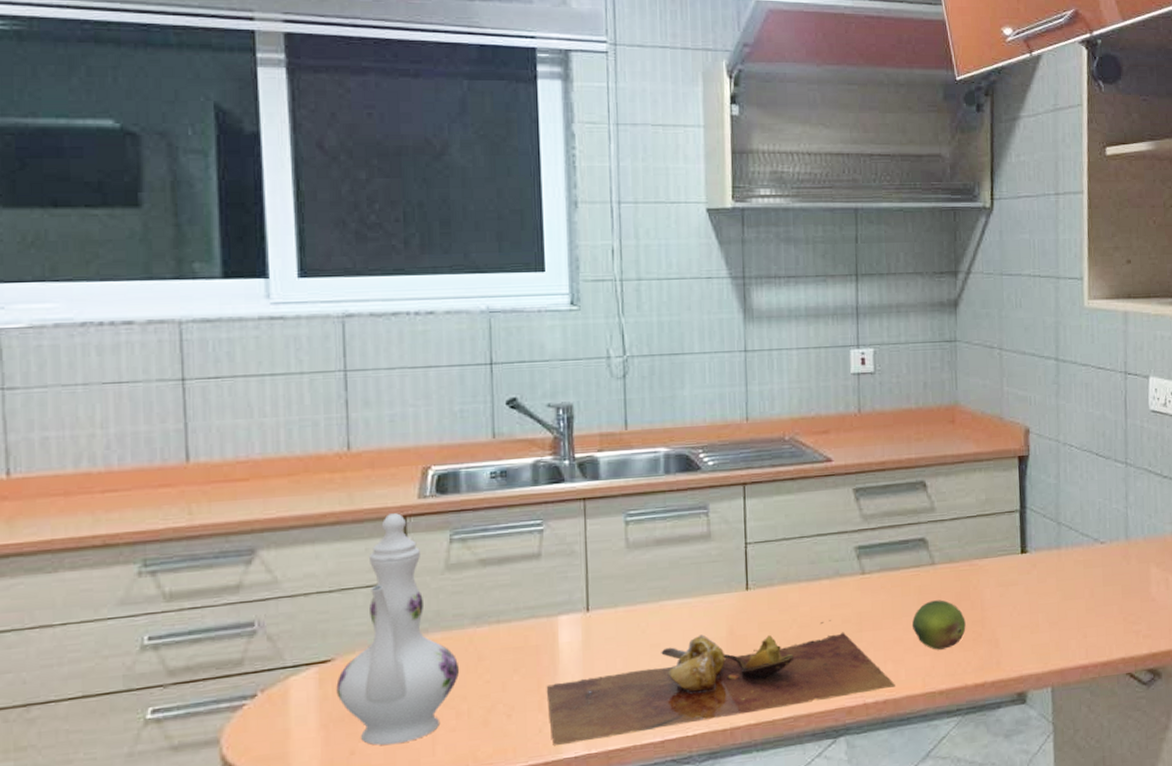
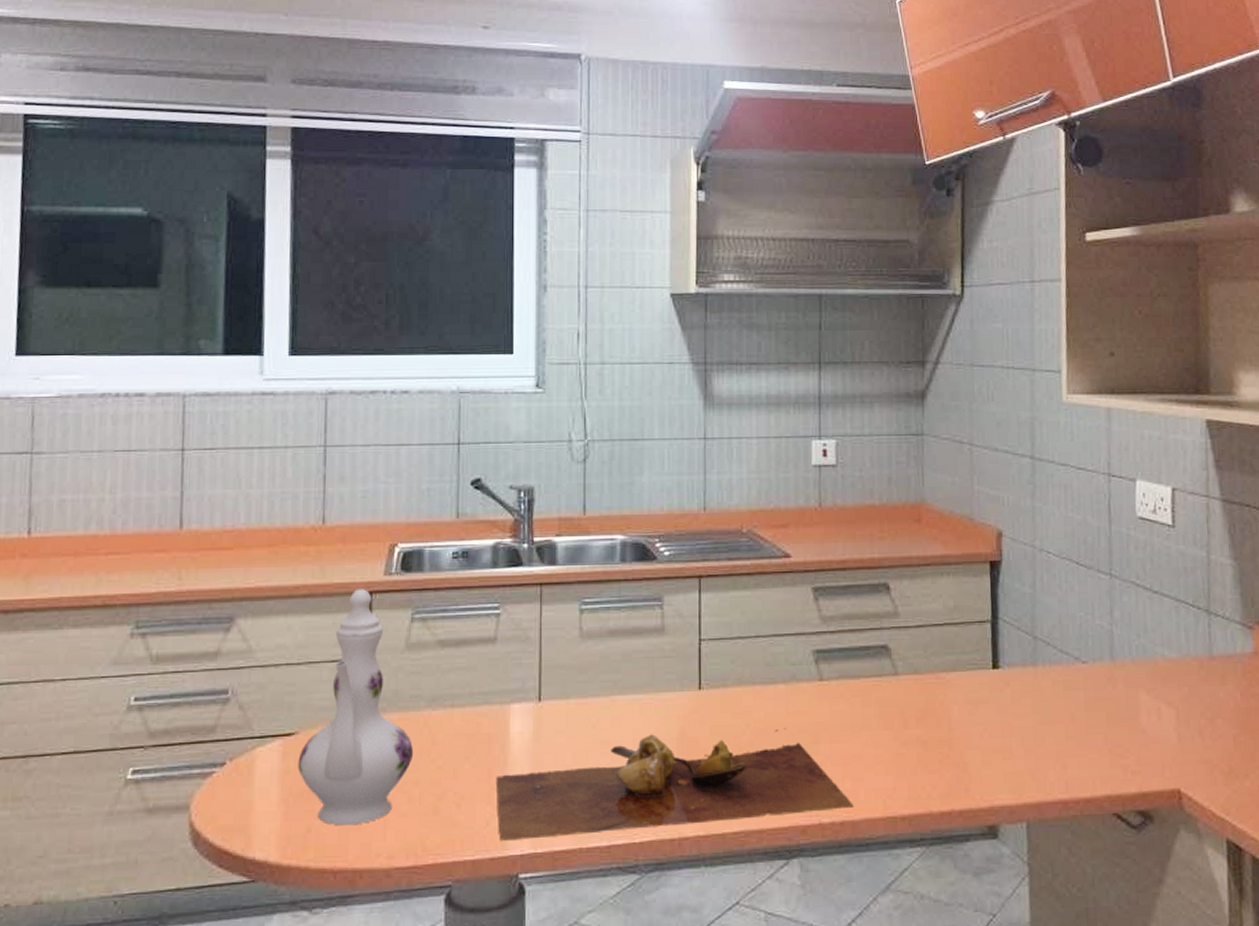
fruit: present [911,600,966,650] -> none [872,714,931,770]

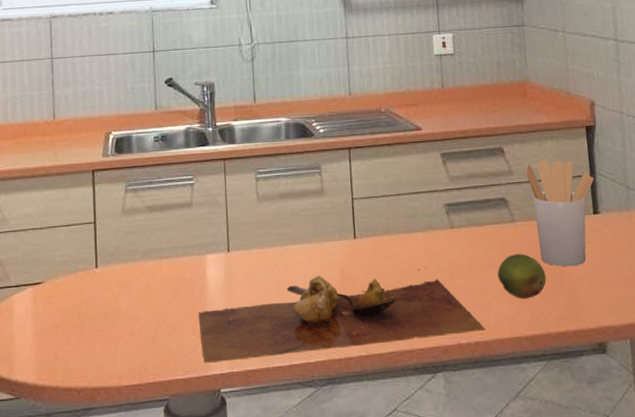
ewer: present [298,589,414,826] -> none [46,168,134,354]
fruit: none [872,714,931,770] -> present [497,253,547,299]
utensil holder: none [914,600,996,732] -> present [525,160,594,267]

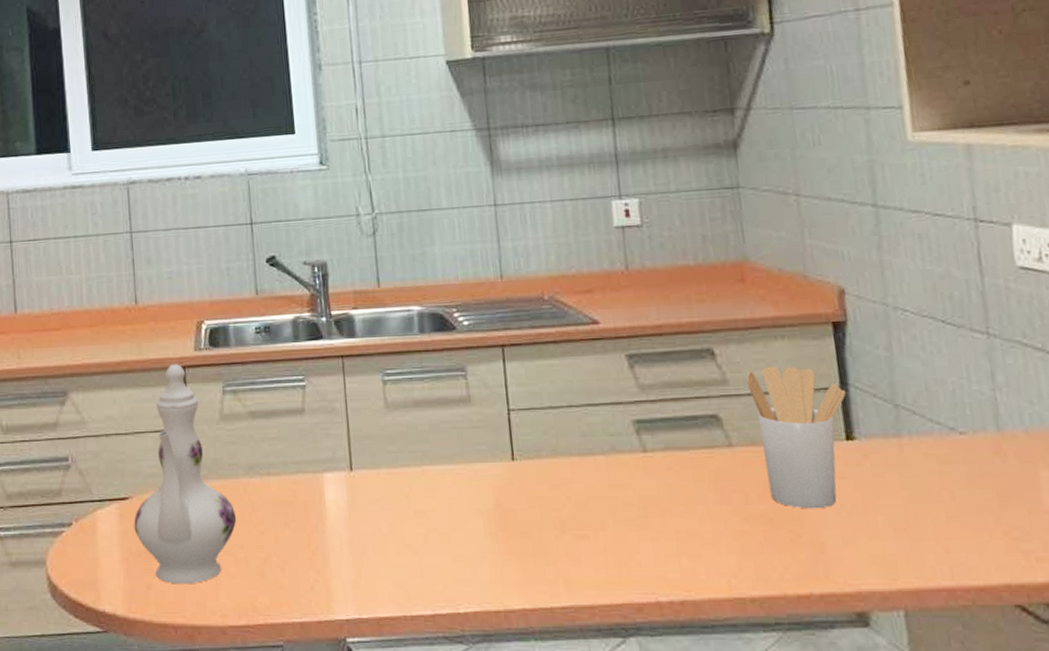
ewer: none [46,168,134,354] -> present [134,364,237,585]
cutting board: present [198,268,485,363] -> none [315,501,694,605]
fruit: present [497,253,547,299] -> none [708,489,780,548]

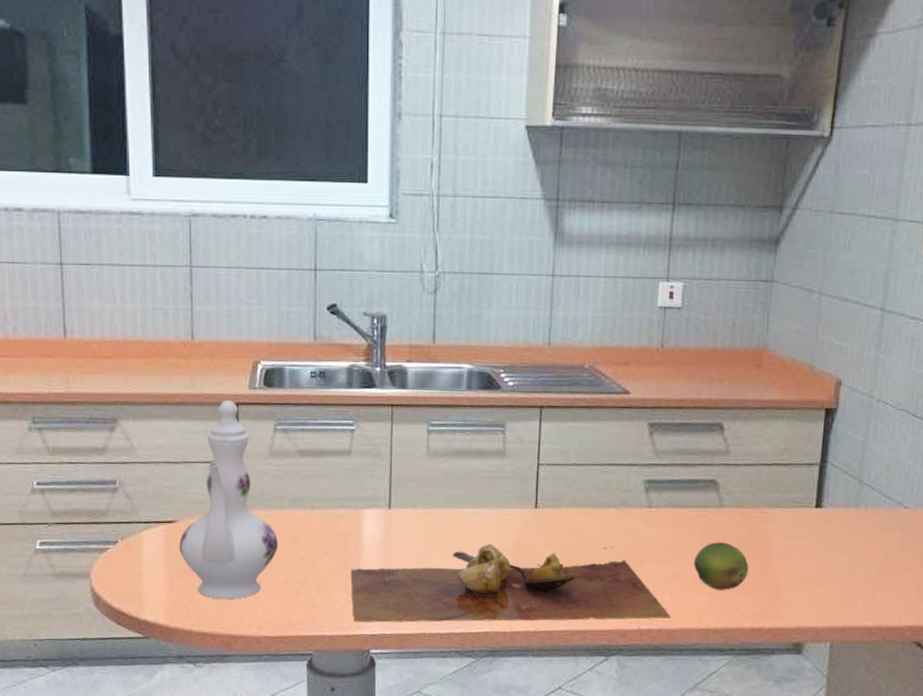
cutting board: none [315,501,694,605] -> present [350,543,671,623]
fruit: none [708,489,780,548] -> present [693,542,749,590]
utensil holder: present [746,366,847,509] -> none [745,442,824,562]

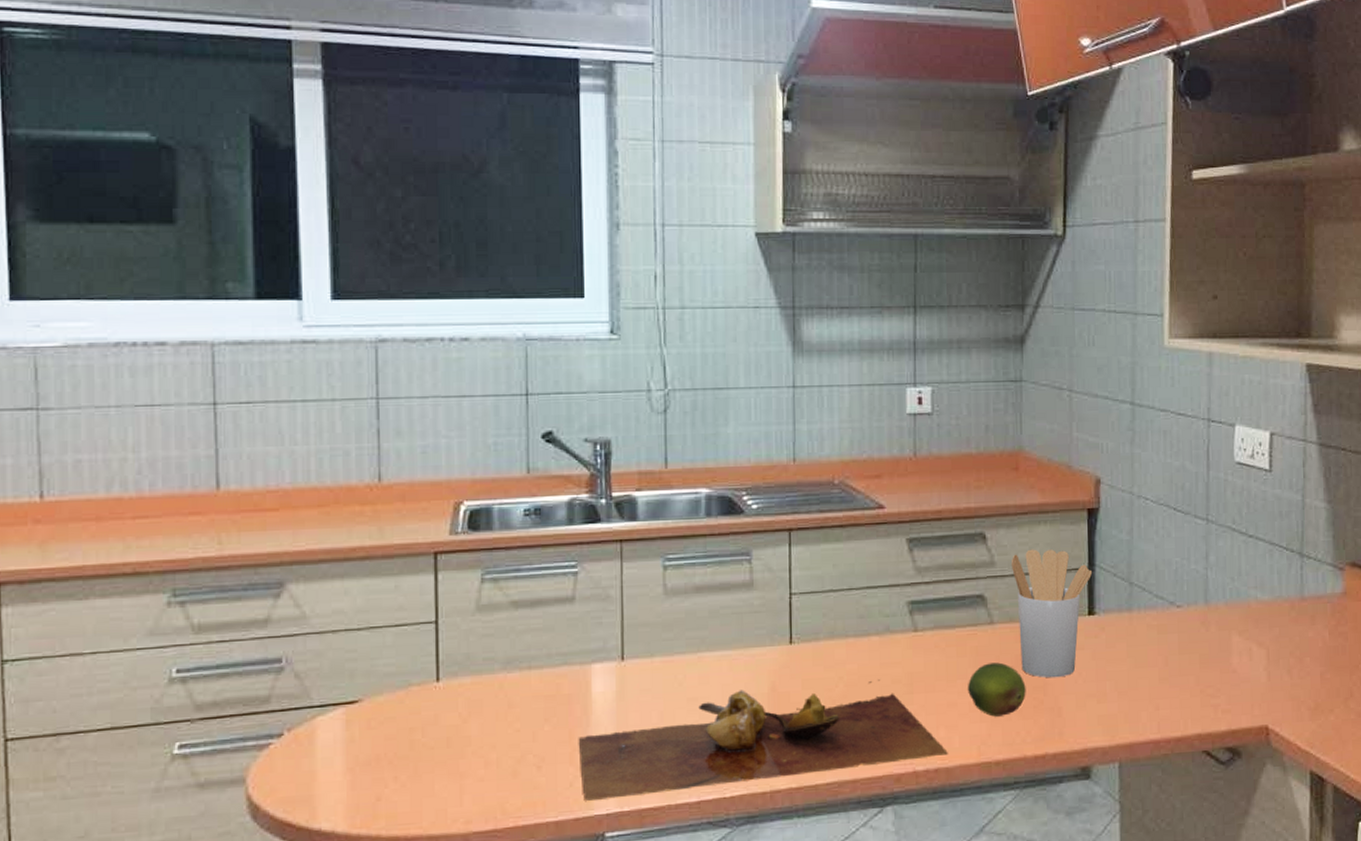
ewer: present [179,400,279,600] -> none [363,549,489,793]
utensil holder: none [745,442,824,562] -> present [1010,549,1093,678]

